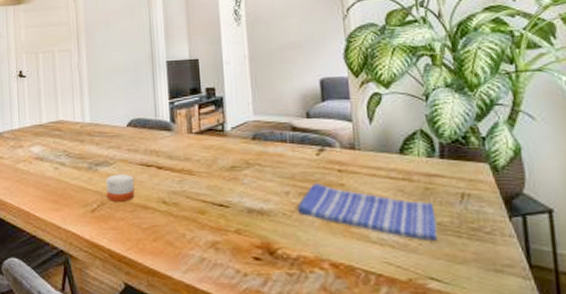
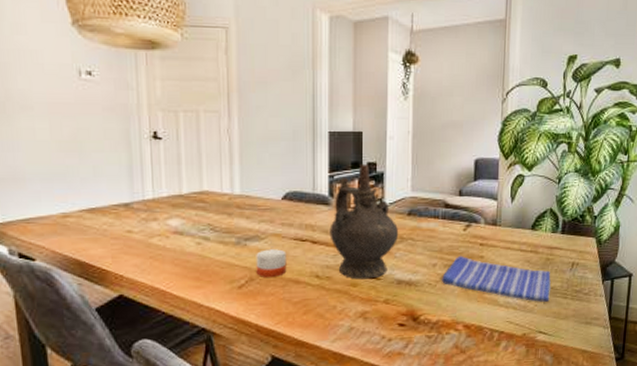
ceremonial vessel: none [173,89,245,207] -> present [329,163,399,279]

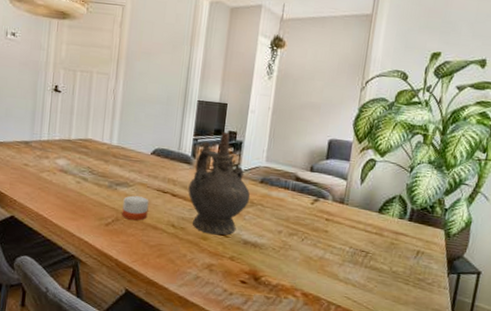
dish towel: present [441,255,551,303] -> none [284,226,394,286]

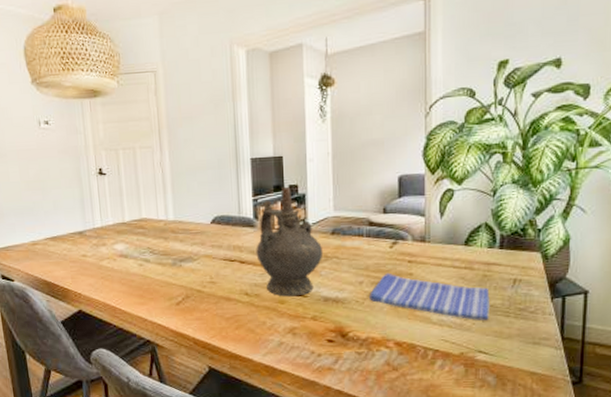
candle: present [122,194,149,221] -> none [190,267,218,295]
dish towel: none [284,226,394,286] -> present [368,272,490,321]

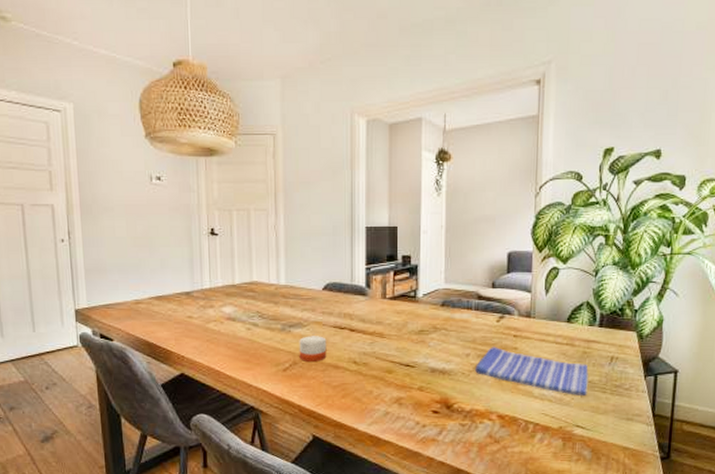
candle: none [190,267,218,295] -> present [299,333,327,361]
ceremonial vessel: present [256,186,324,297] -> none [366,256,433,366]

